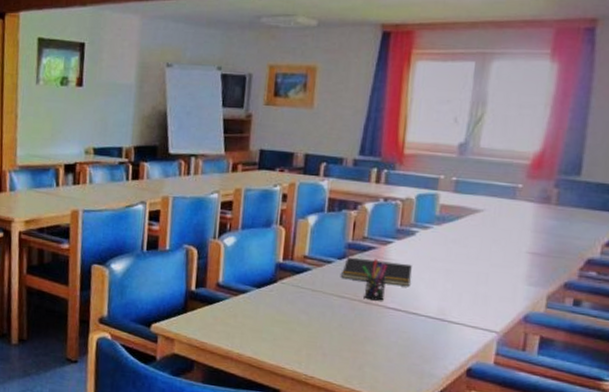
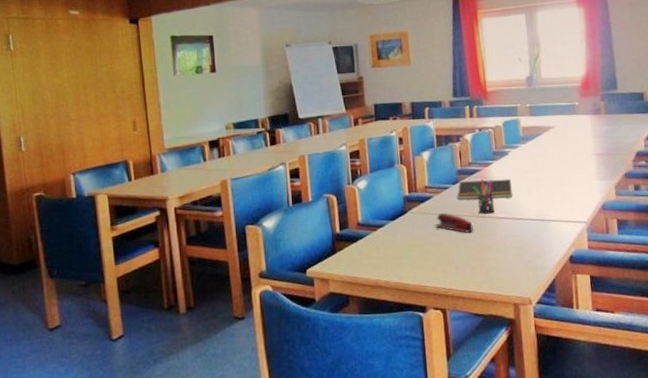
stapler: none [307,289,354,320] -> present [435,212,473,234]

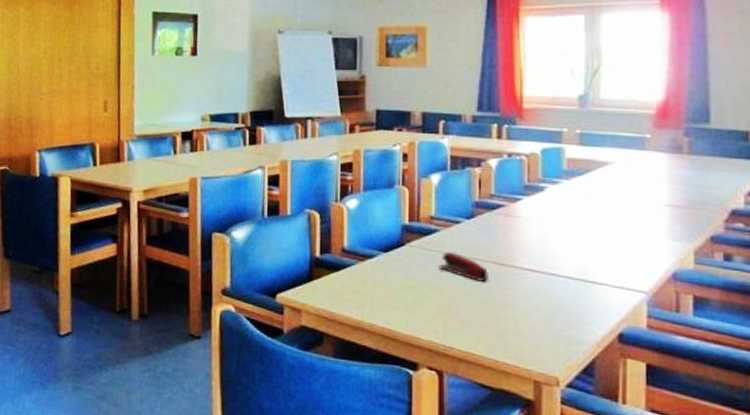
notepad: present [457,178,512,200] -> none [472,216,545,245]
pen holder: present [473,179,494,214] -> none [493,217,520,262]

